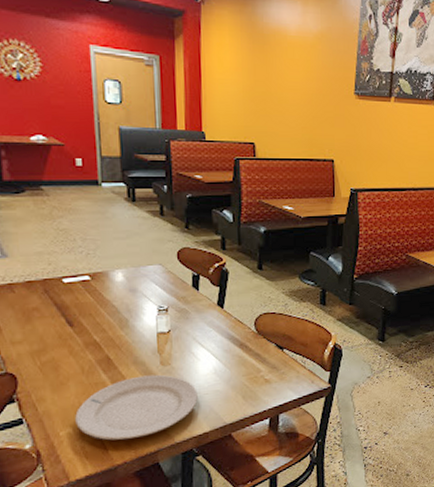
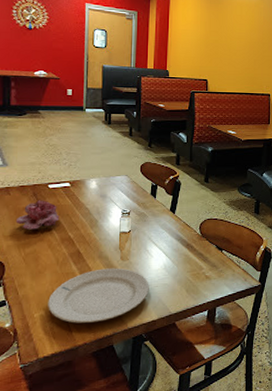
flower: none [25,297,80,334] -> present [15,200,60,230]

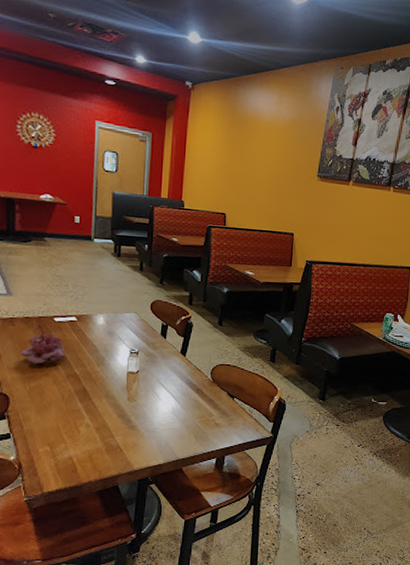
plate: present [48,268,149,323] -> none [53,408,157,462]

